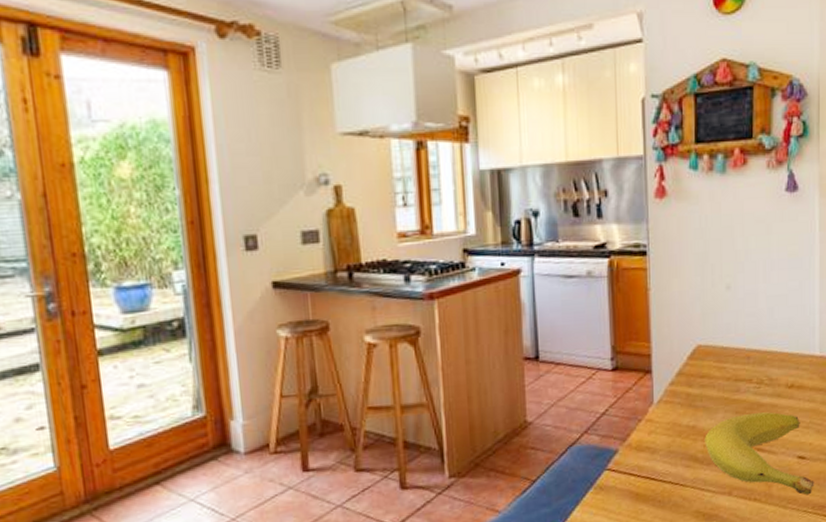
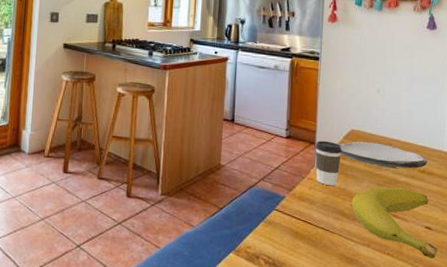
coffee cup: none [652,365,687,425] -> present [315,140,342,185]
plate: none [682,358,796,389] -> present [339,141,428,169]

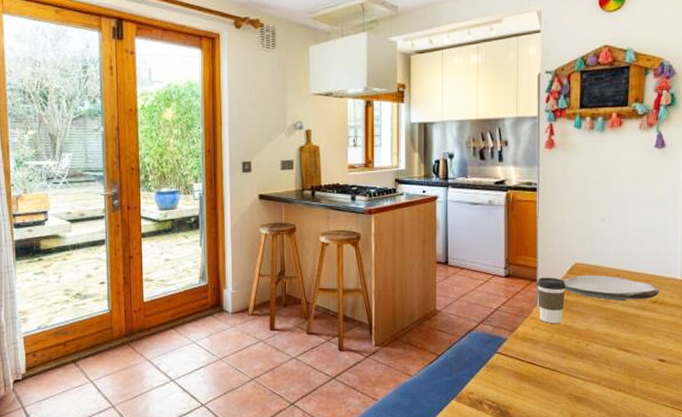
banana: present [352,187,438,259] -> none [579,321,673,392]

